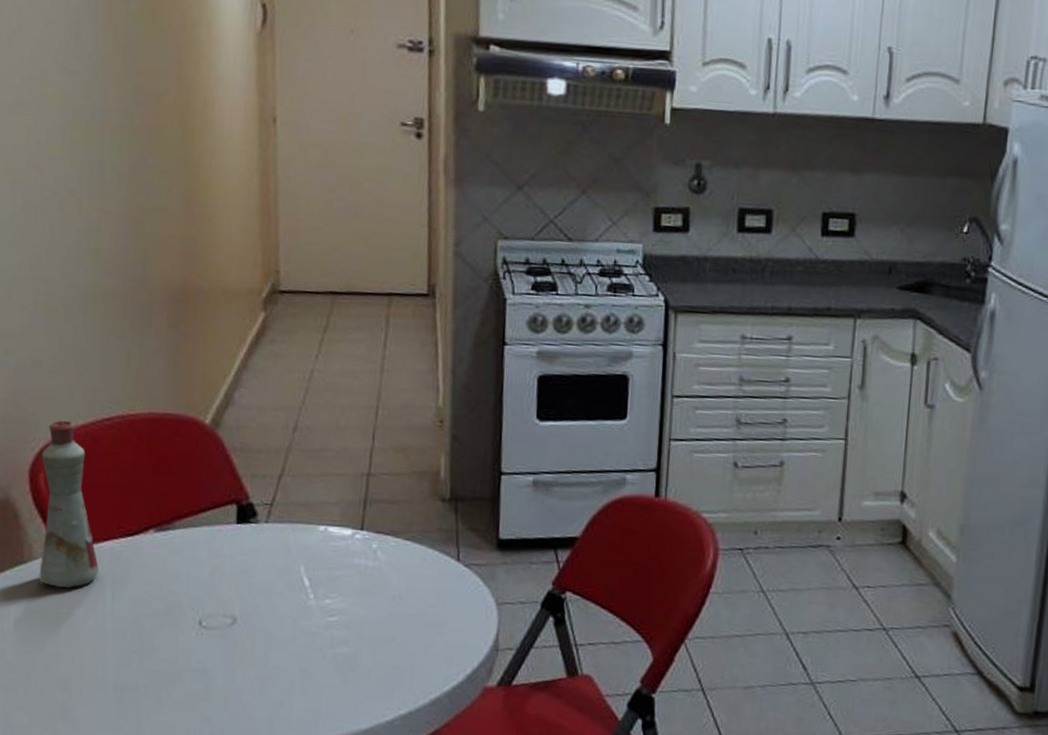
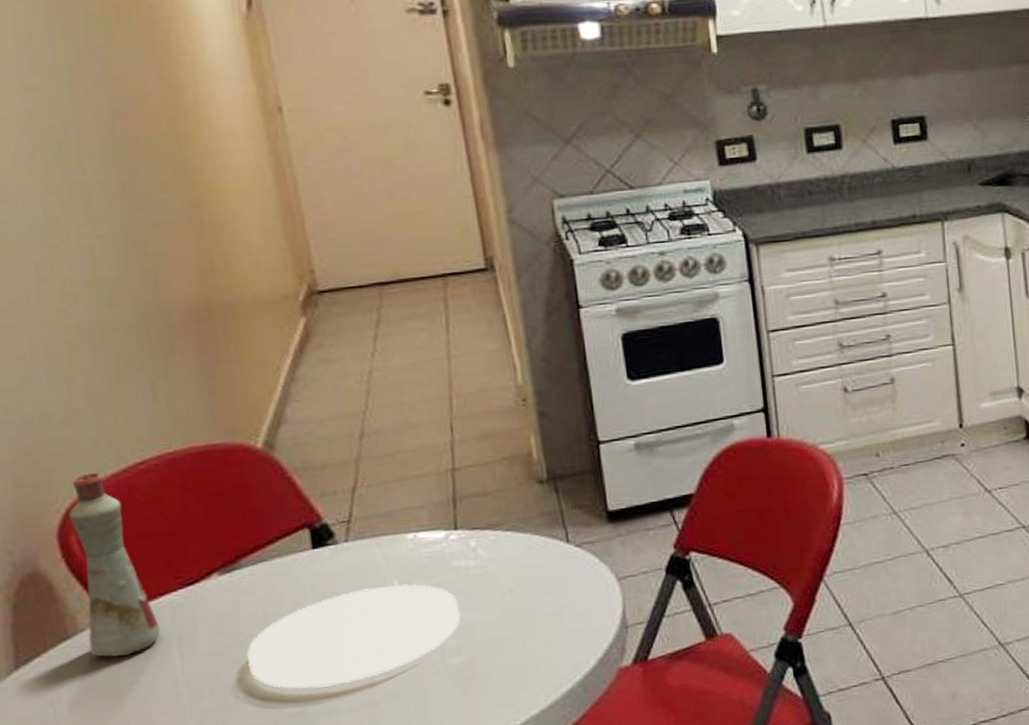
plate: none [166,569,353,651] -> present [247,584,461,690]

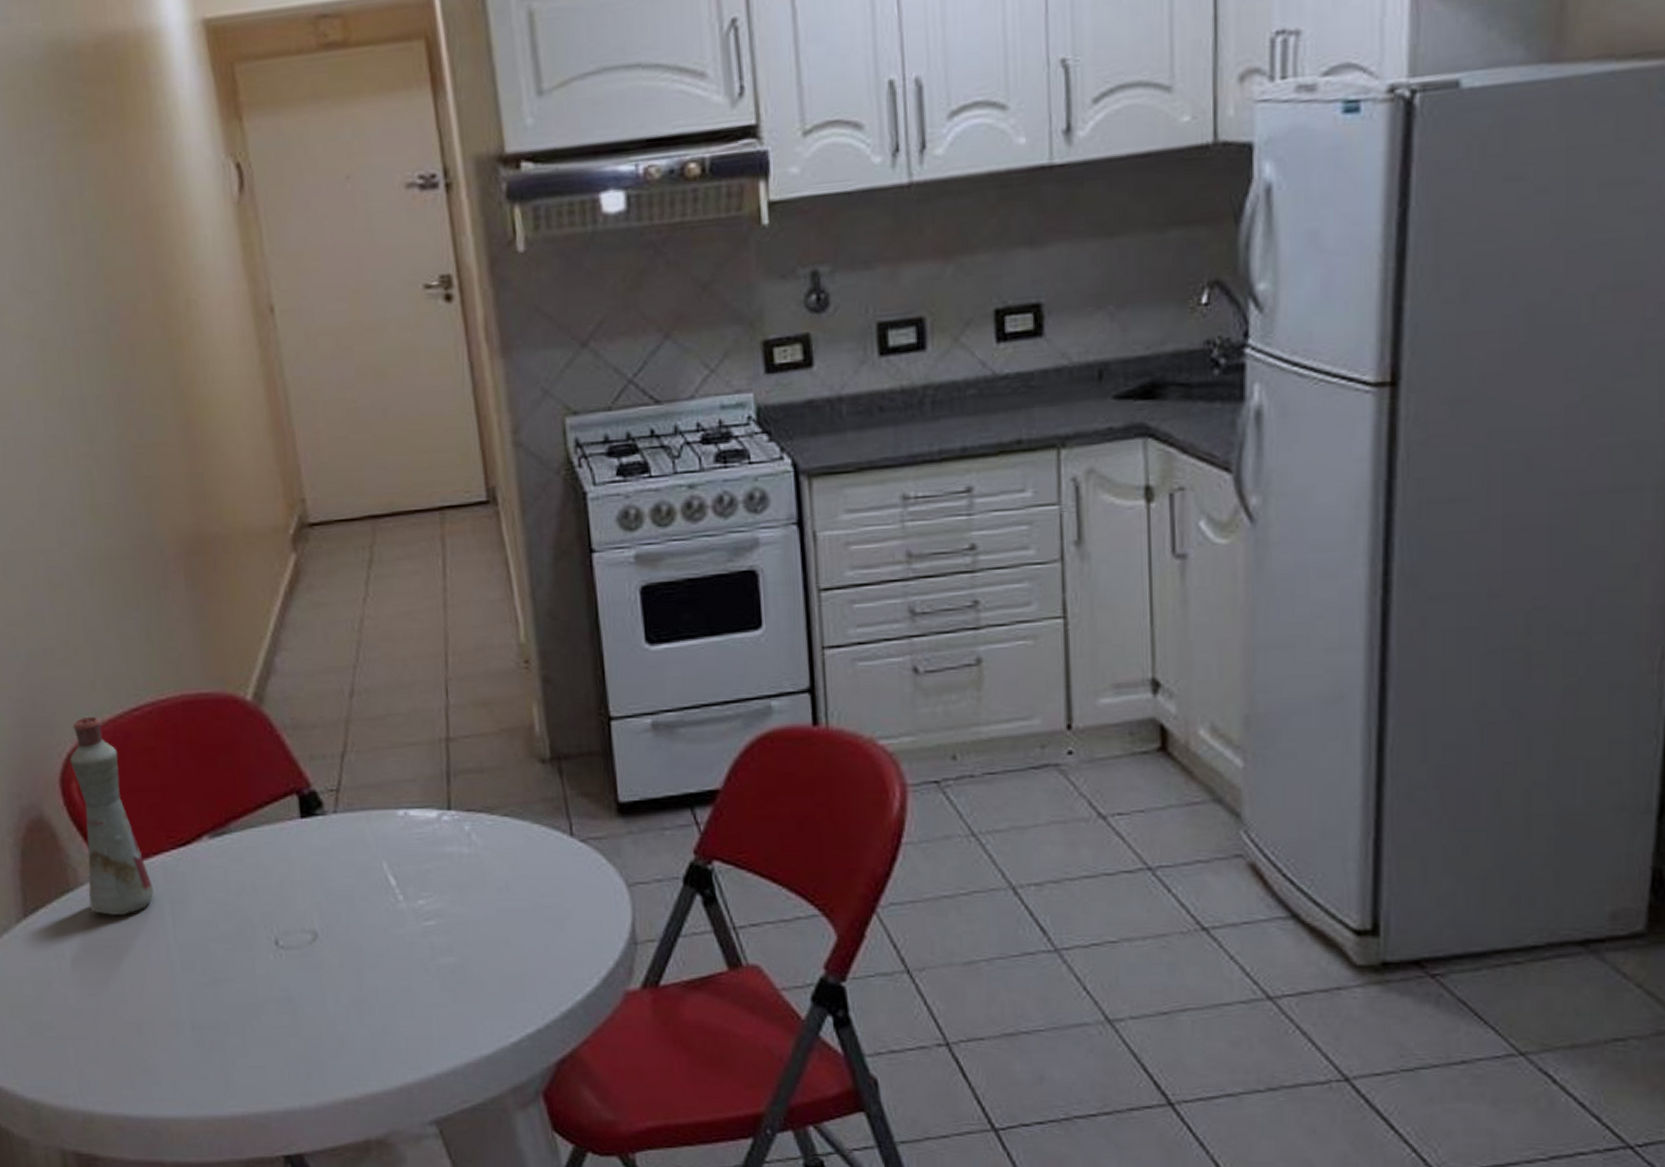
plate: present [247,584,461,690] -> none [236,867,452,973]

